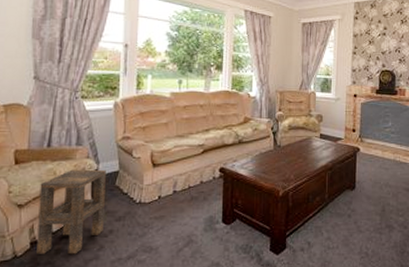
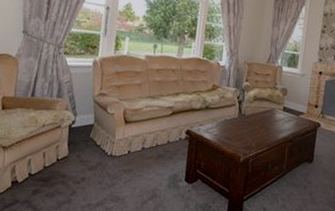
side table: present [36,169,106,255] -> none [16,119,82,196]

